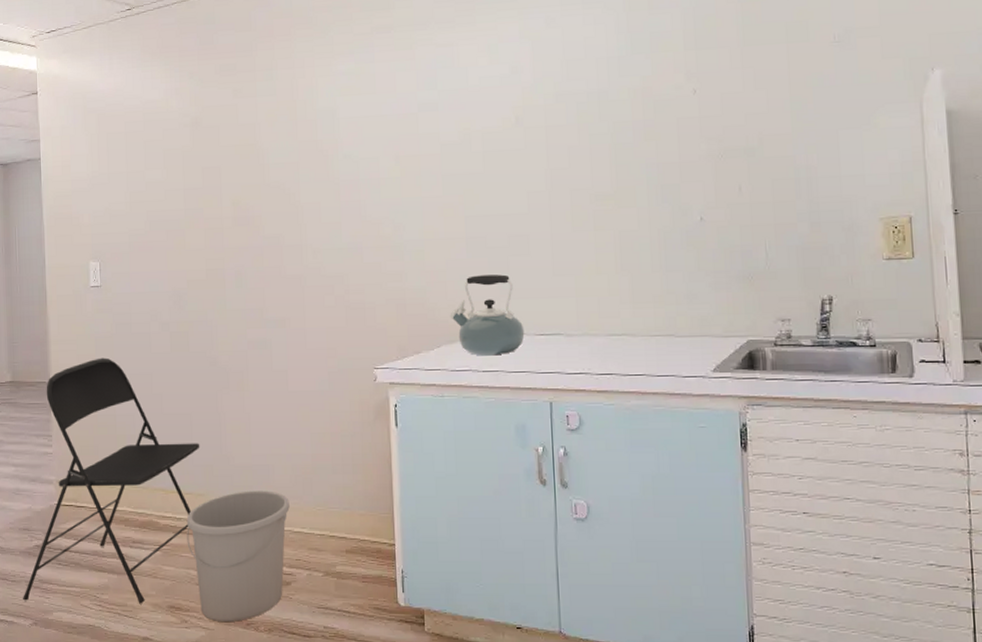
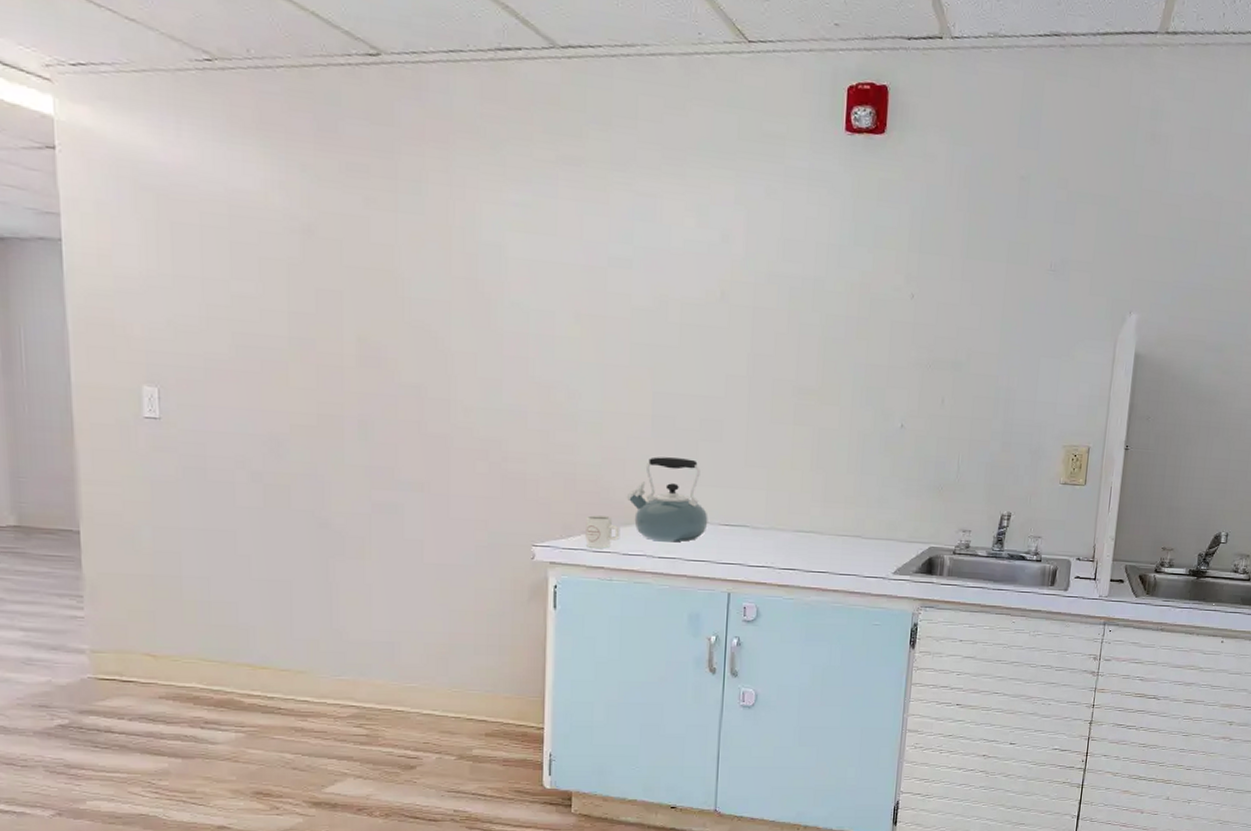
folding chair: present [23,357,200,604] -> none [39,506,303,790]
bucket: present [186,490,290,622] -> none [281,669,418,807]
mug: none [417,336,448,368] -> present [585,515,620,550]

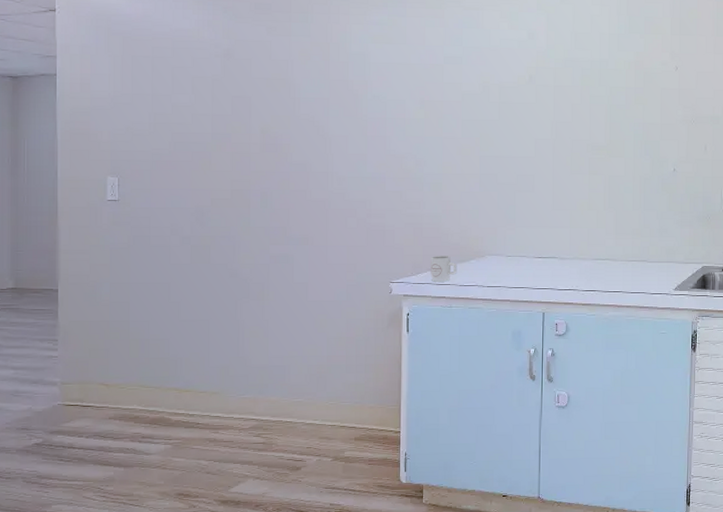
kettle: present [626,457,708,542] -> none [461,206,525,274]

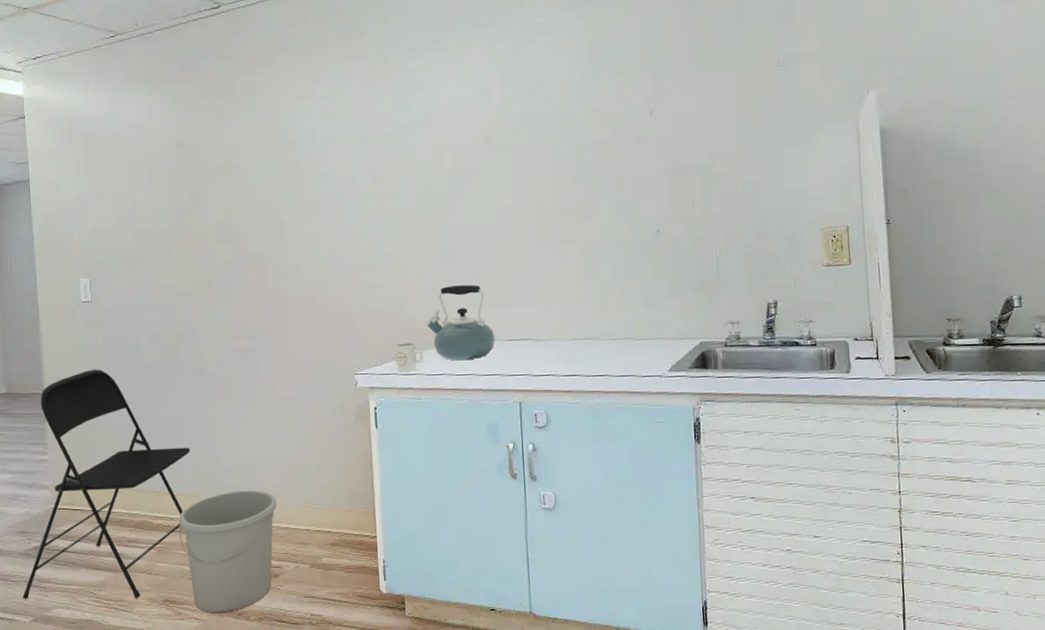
folding chair: none [18,267,217,496] -> present [23,369,191,599]
bucket: none [199,388,303,505] -> present [179,490,277,613]
kettle: none [461,206,525,274] -> present [425,285,496,361]

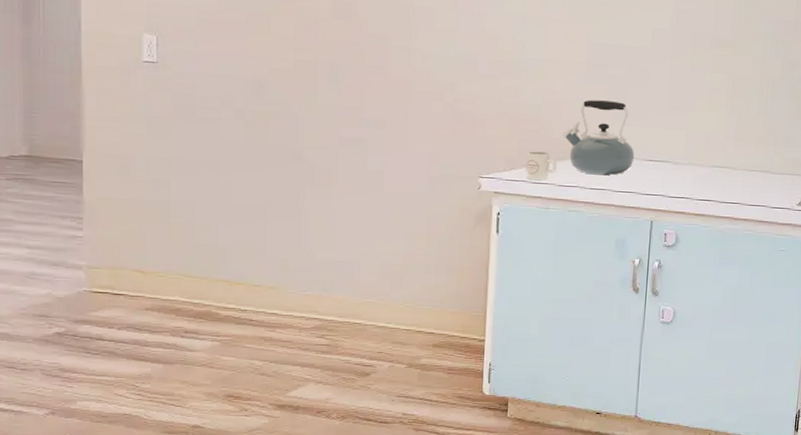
folding chair: present [23,369,191,599] -> none [36,139,275,393]
bucket: present [179,490,277,613] -> none [252,285,375,410]

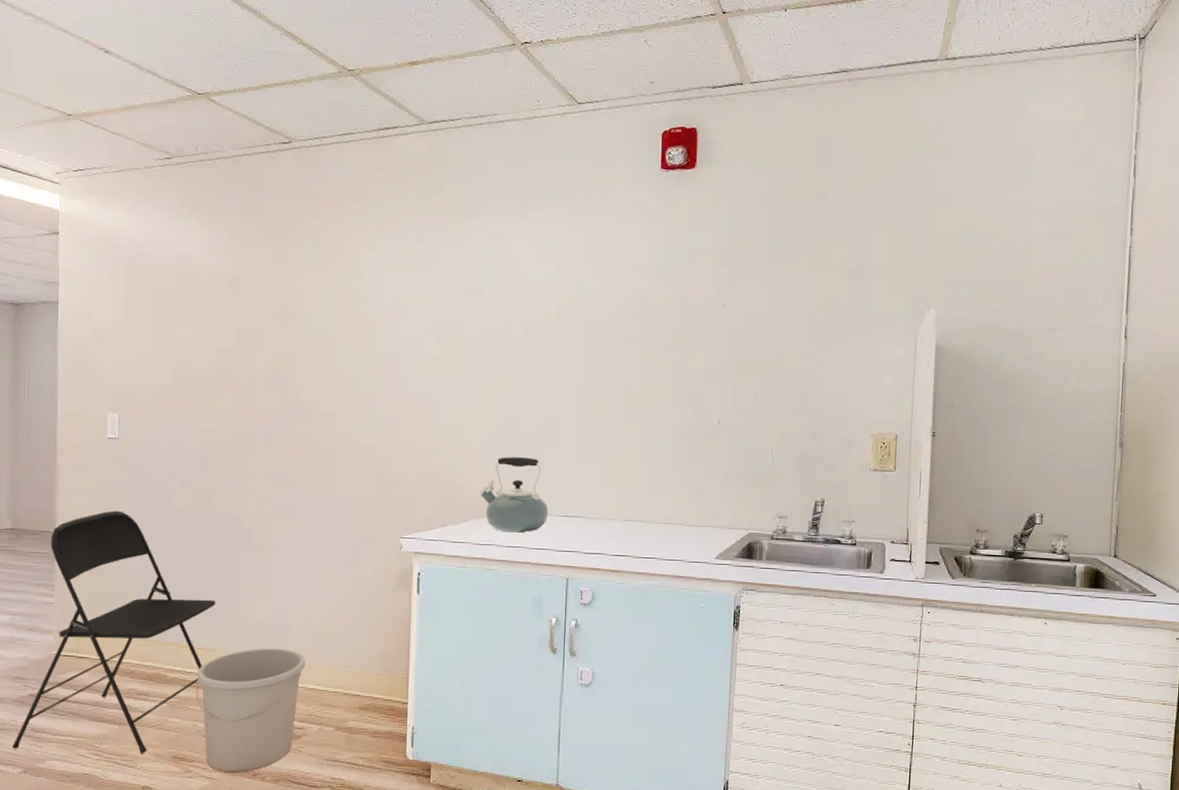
folding chair: none [36,139,275,393] -> present [12,510,216,754]
bucket: none [252,285,375,410] -> present [196,648,305,772]
mug: present [526,151,557,181] -> none [444,510,474,540]

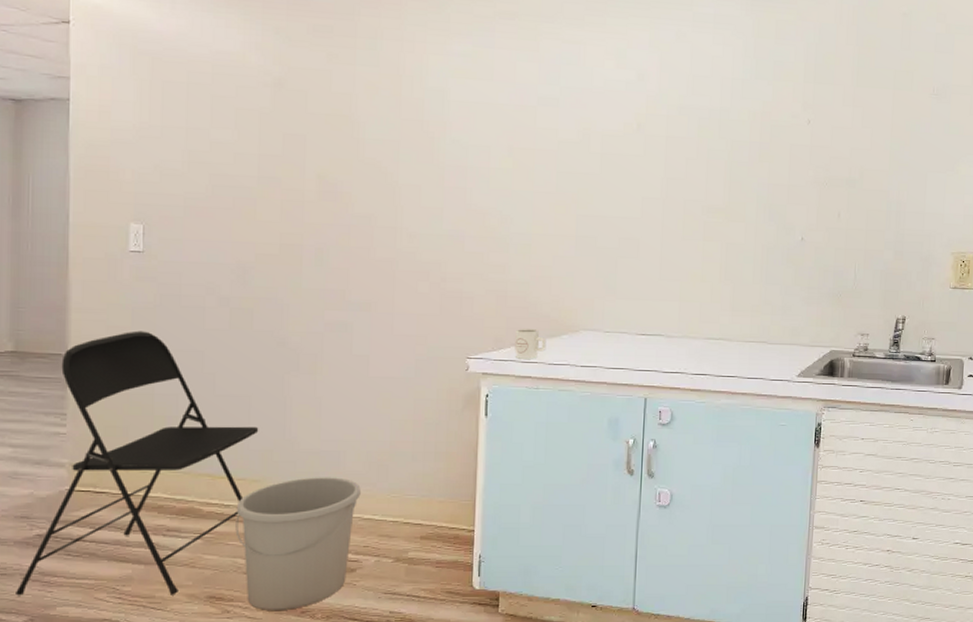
mug: none [444,510,474,540] -> present [515,329,547,360]
kettle: present [478,457,549,533] -> none [552,273,627,352]

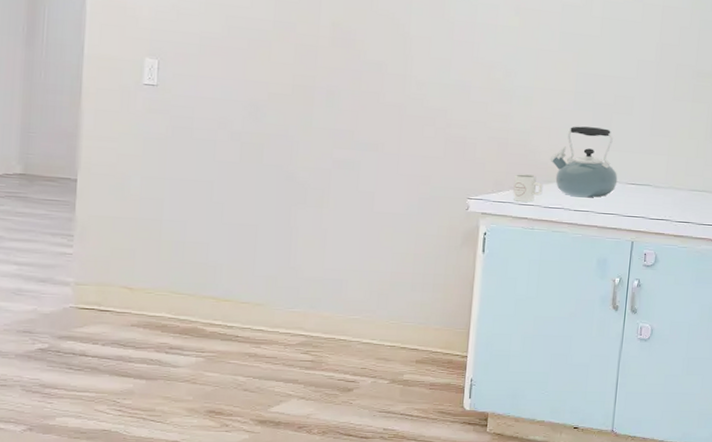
folding chair: present [16,330,259,596] -> none [15,159,265,409]
bucket: present [235,477,361,610] -> none [237,302,361,425]
kettle: none [552,273,627,352] -> present [549,126,618,198]

